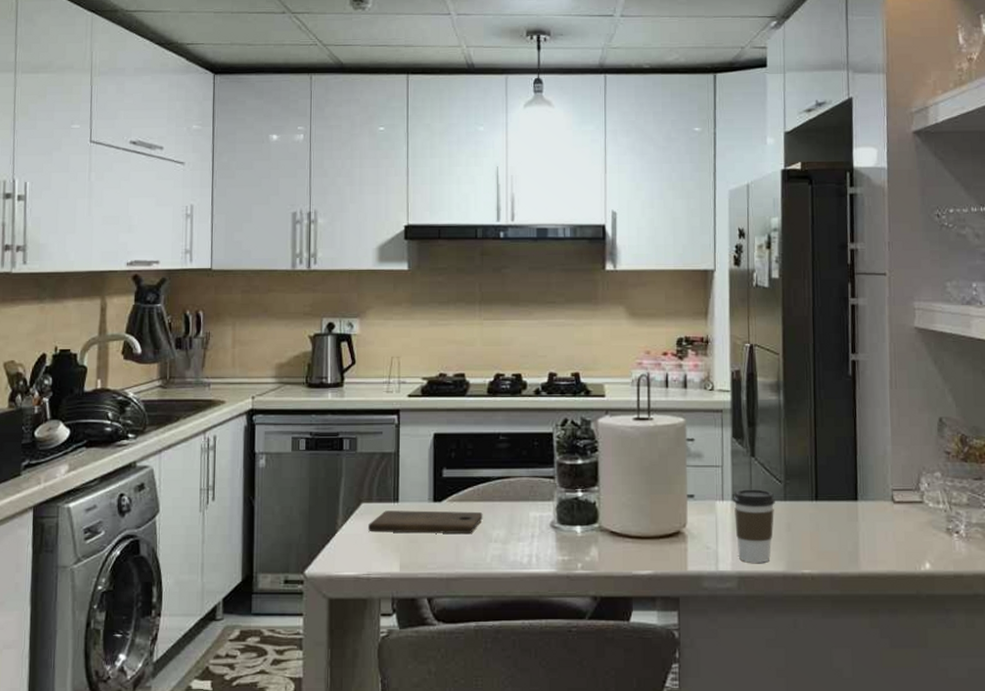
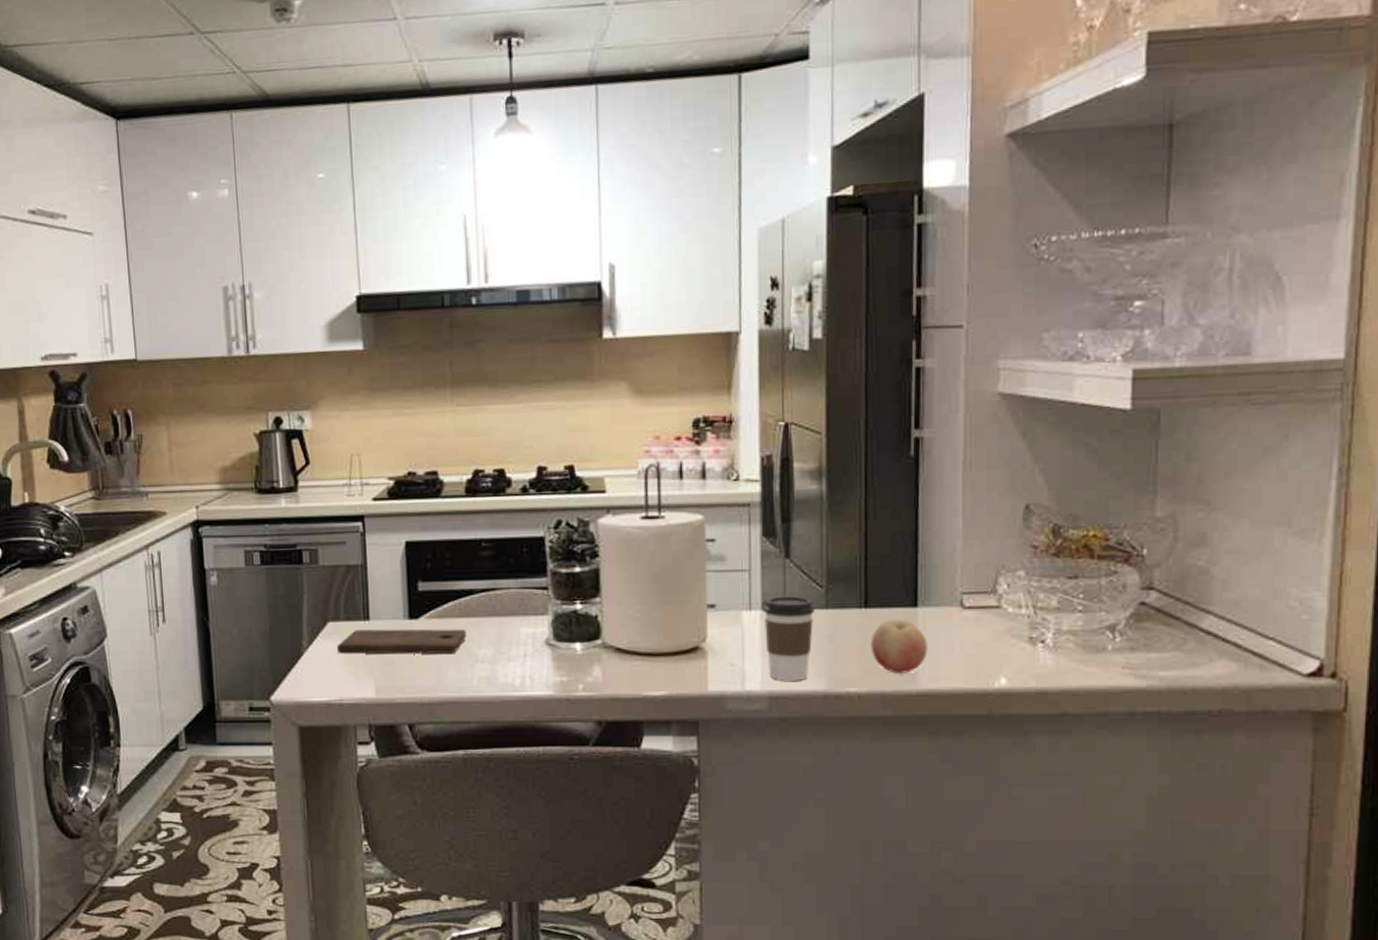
fruit: none [820,509,867,558] -> present [870,618,928,673]

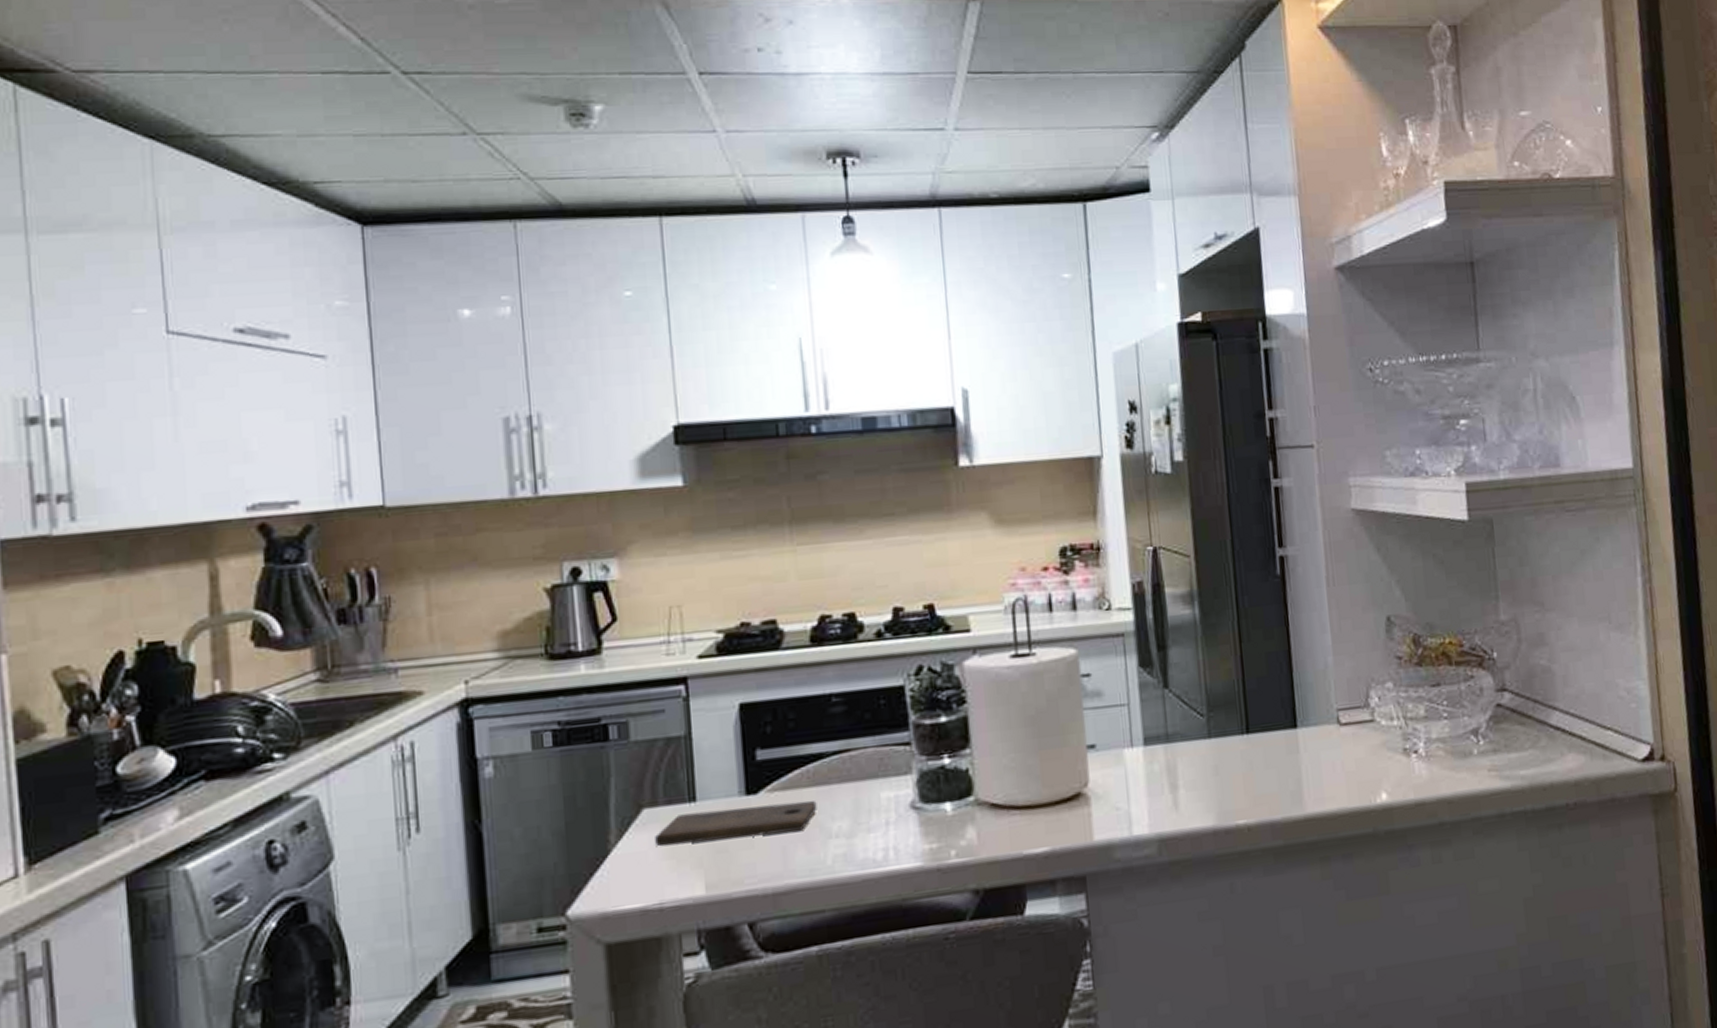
coffee cup: present [763,596,815,681] -> none [1145,727,1198,821]
fruit: present [870,618,928,673] -> none [1255,741,1311,800]

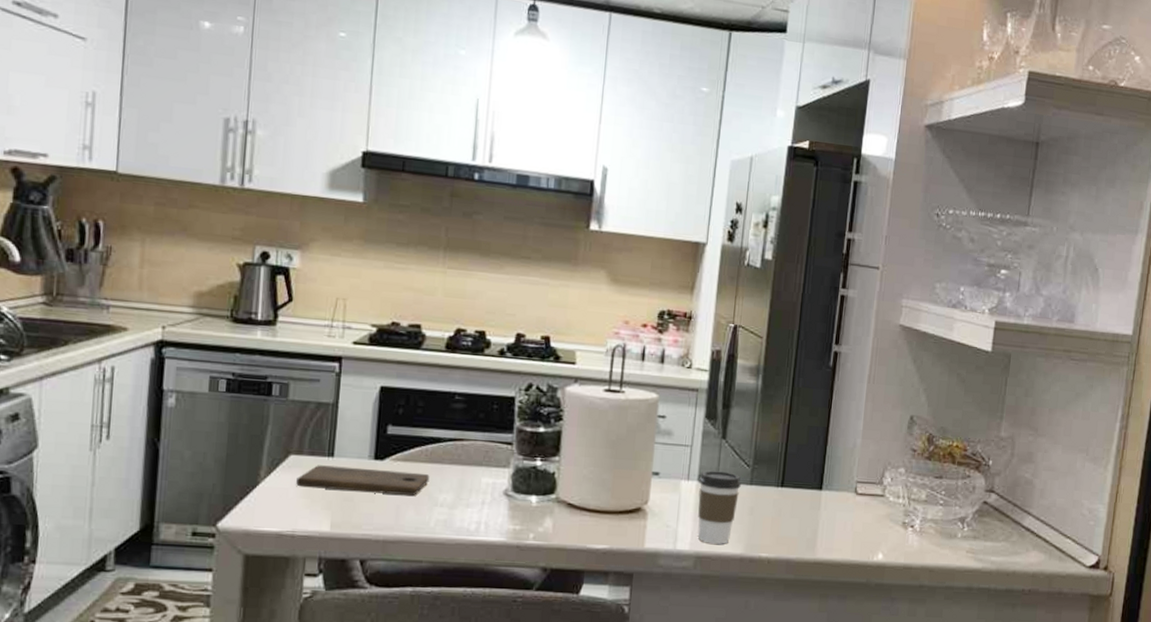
coffee cup: none [1145,727,1198,821] -> present [697,470,741,544]

